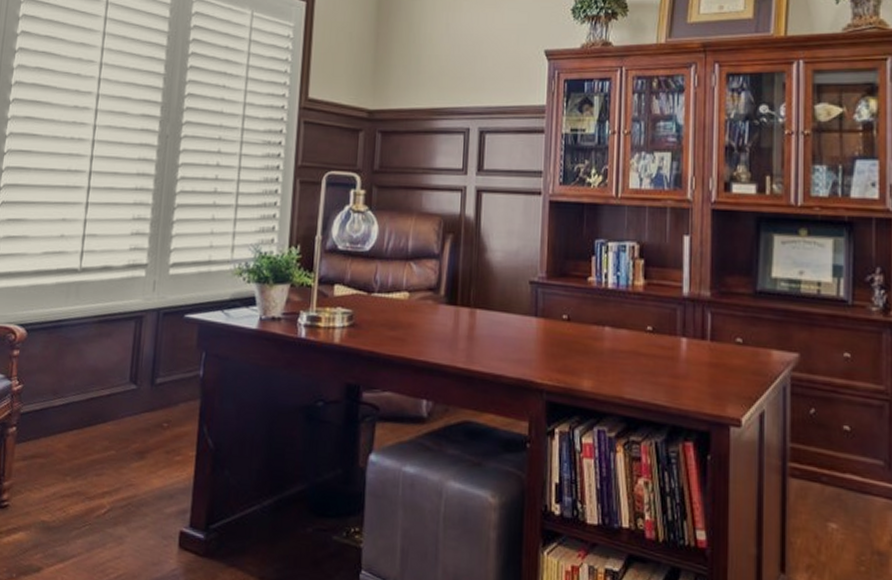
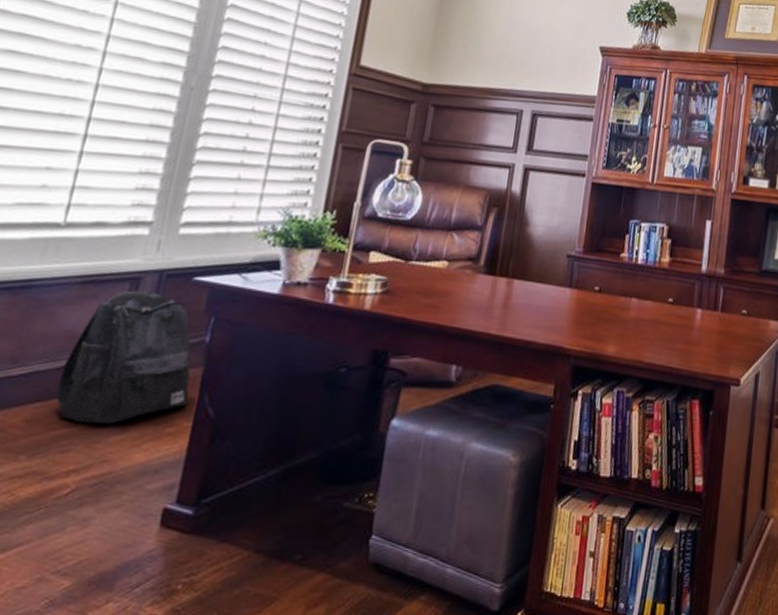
backpack: none [88,328,191,452] -> present [55,290,191,425]

